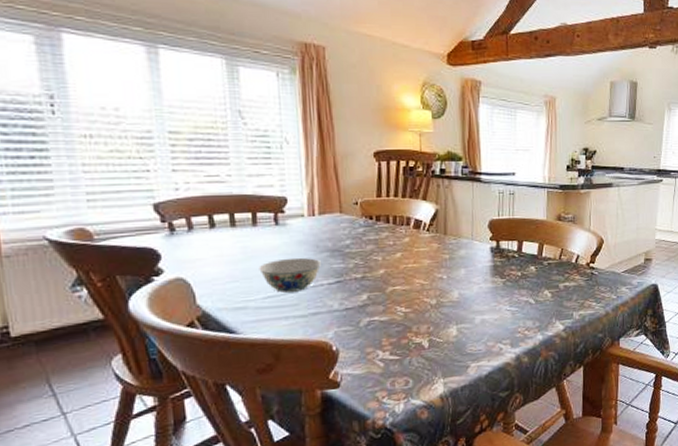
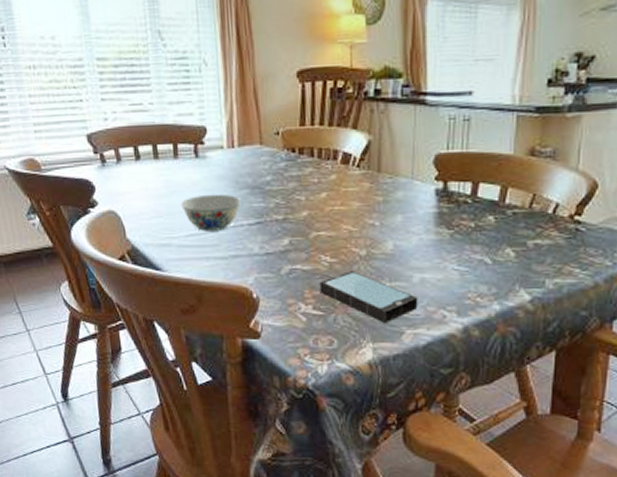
smartphone: none [395,318,480,361] -> present [319,271,418,324]

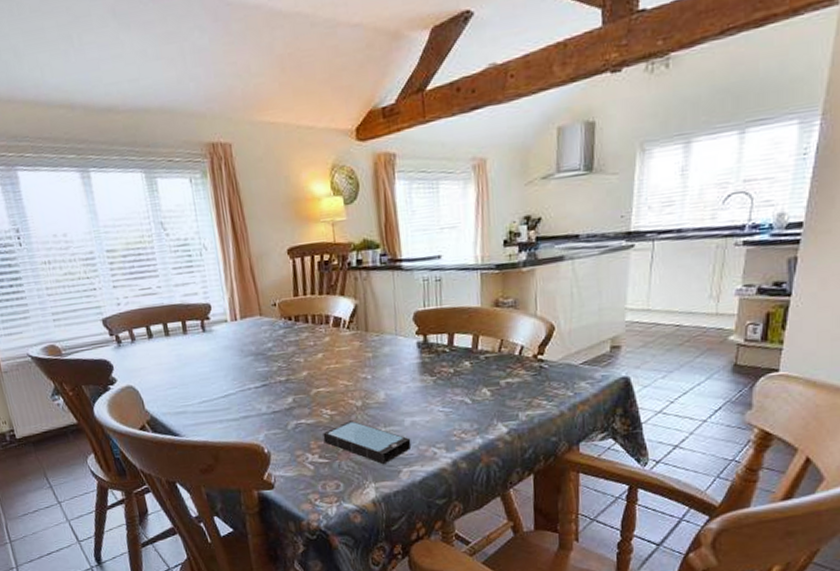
bowl: present [181,194,242,231] -> none [192,362,248,397]

